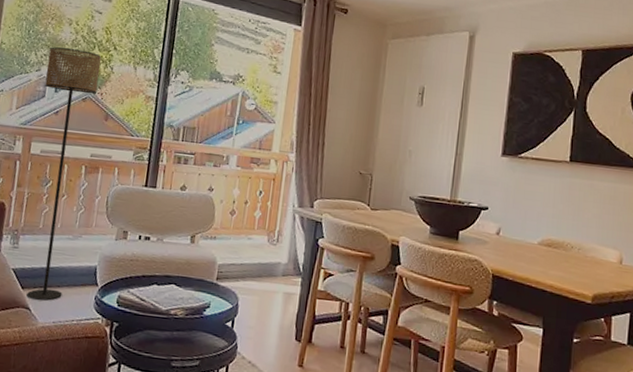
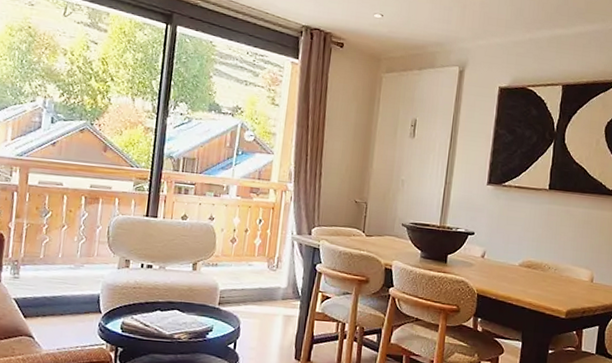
floor lamp: present [26,47,101,301] -> none [29,77,98,329]

